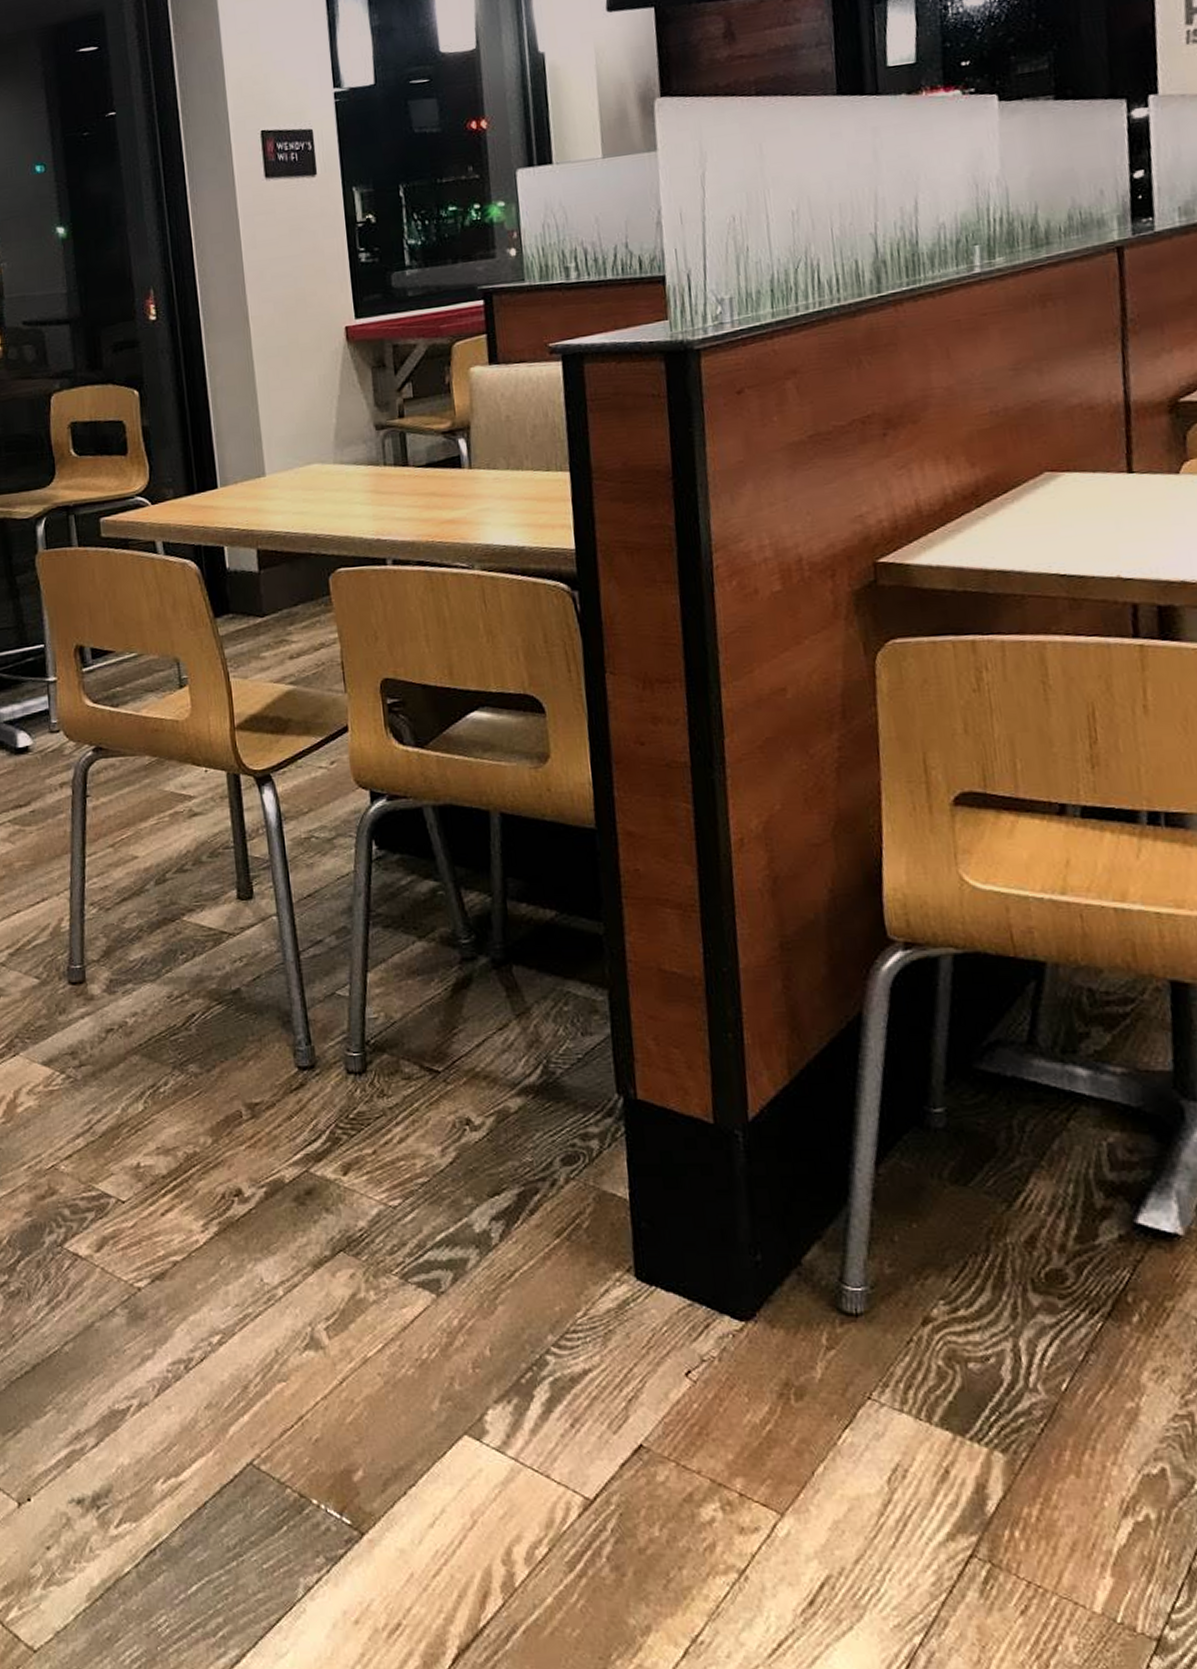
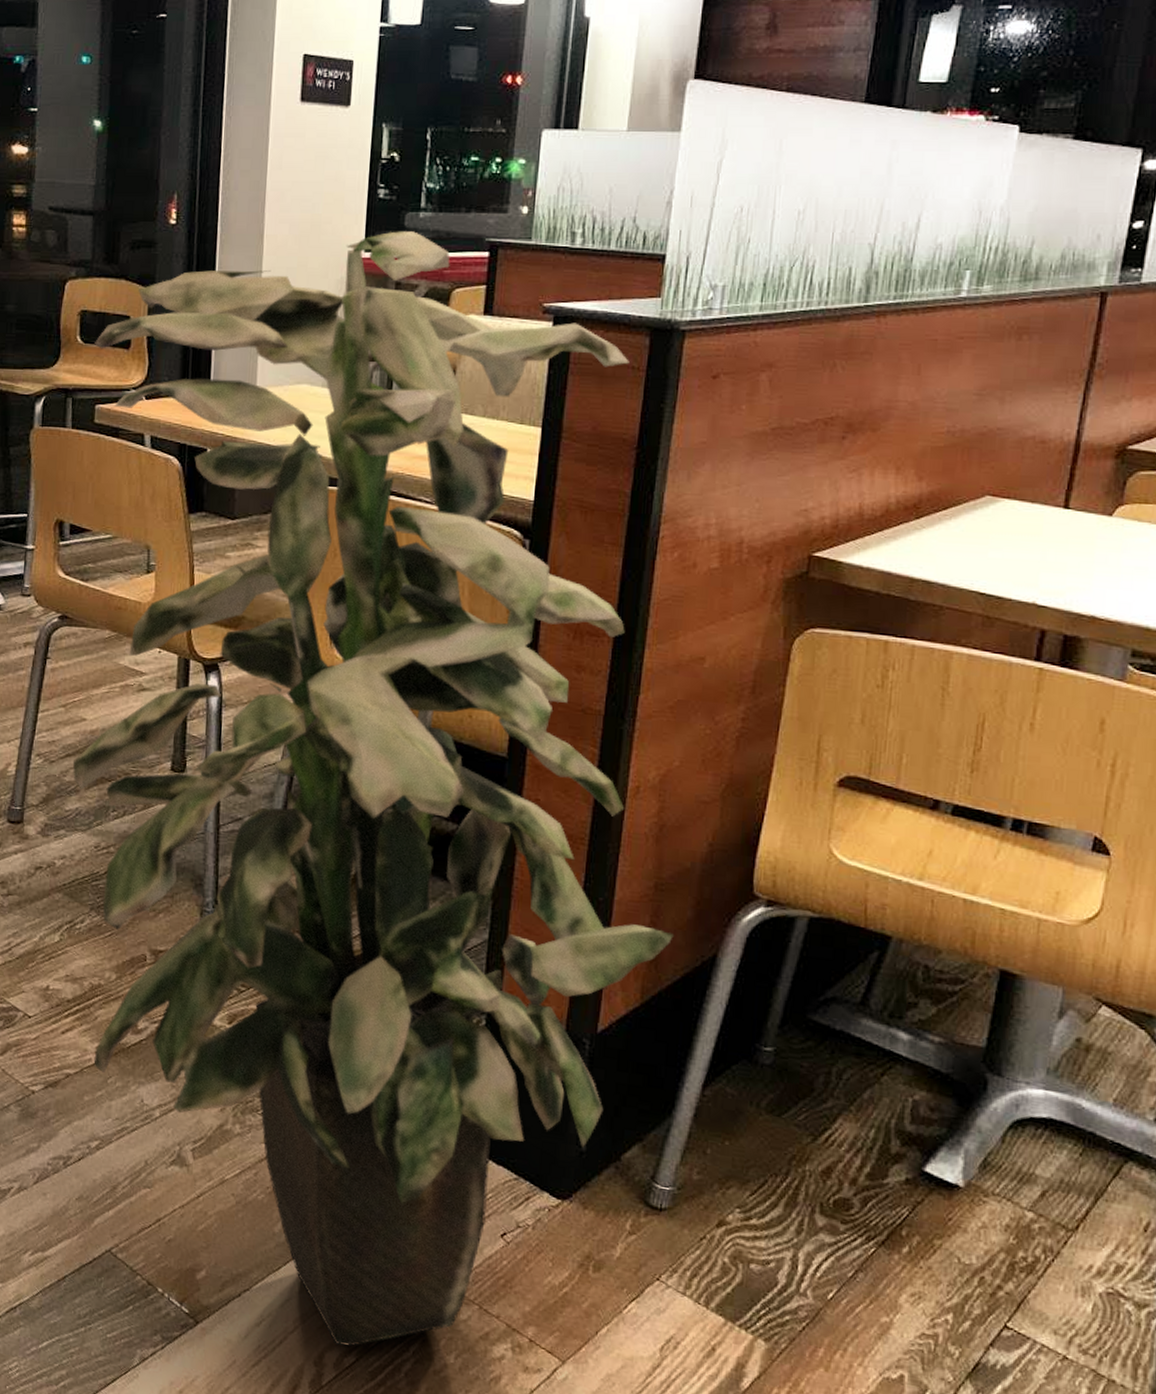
indoor plant: none [90,290,811,1535] -> present [72,231,674,1347]

